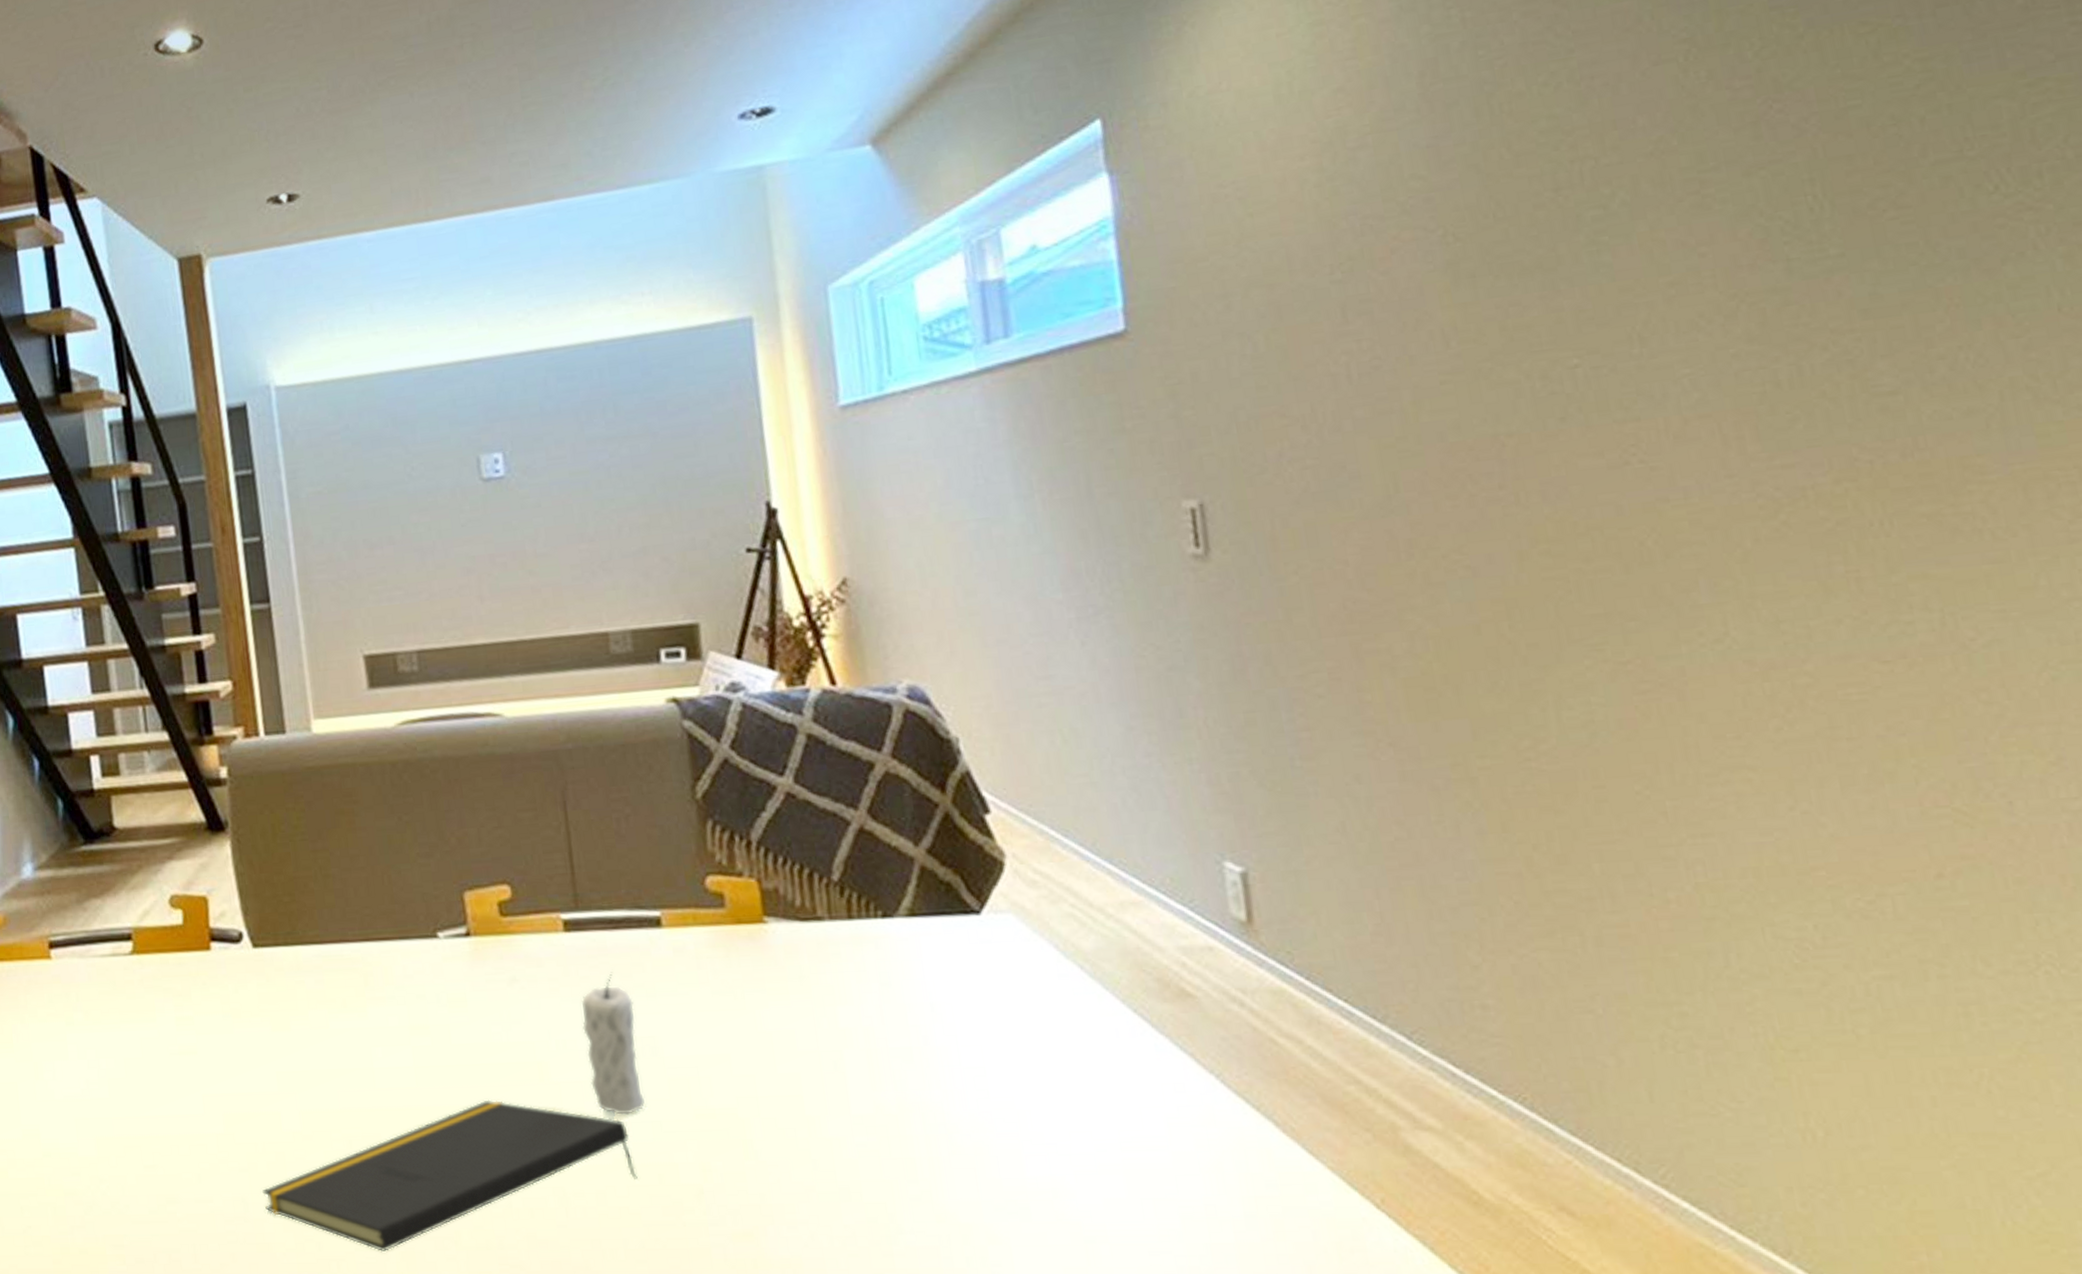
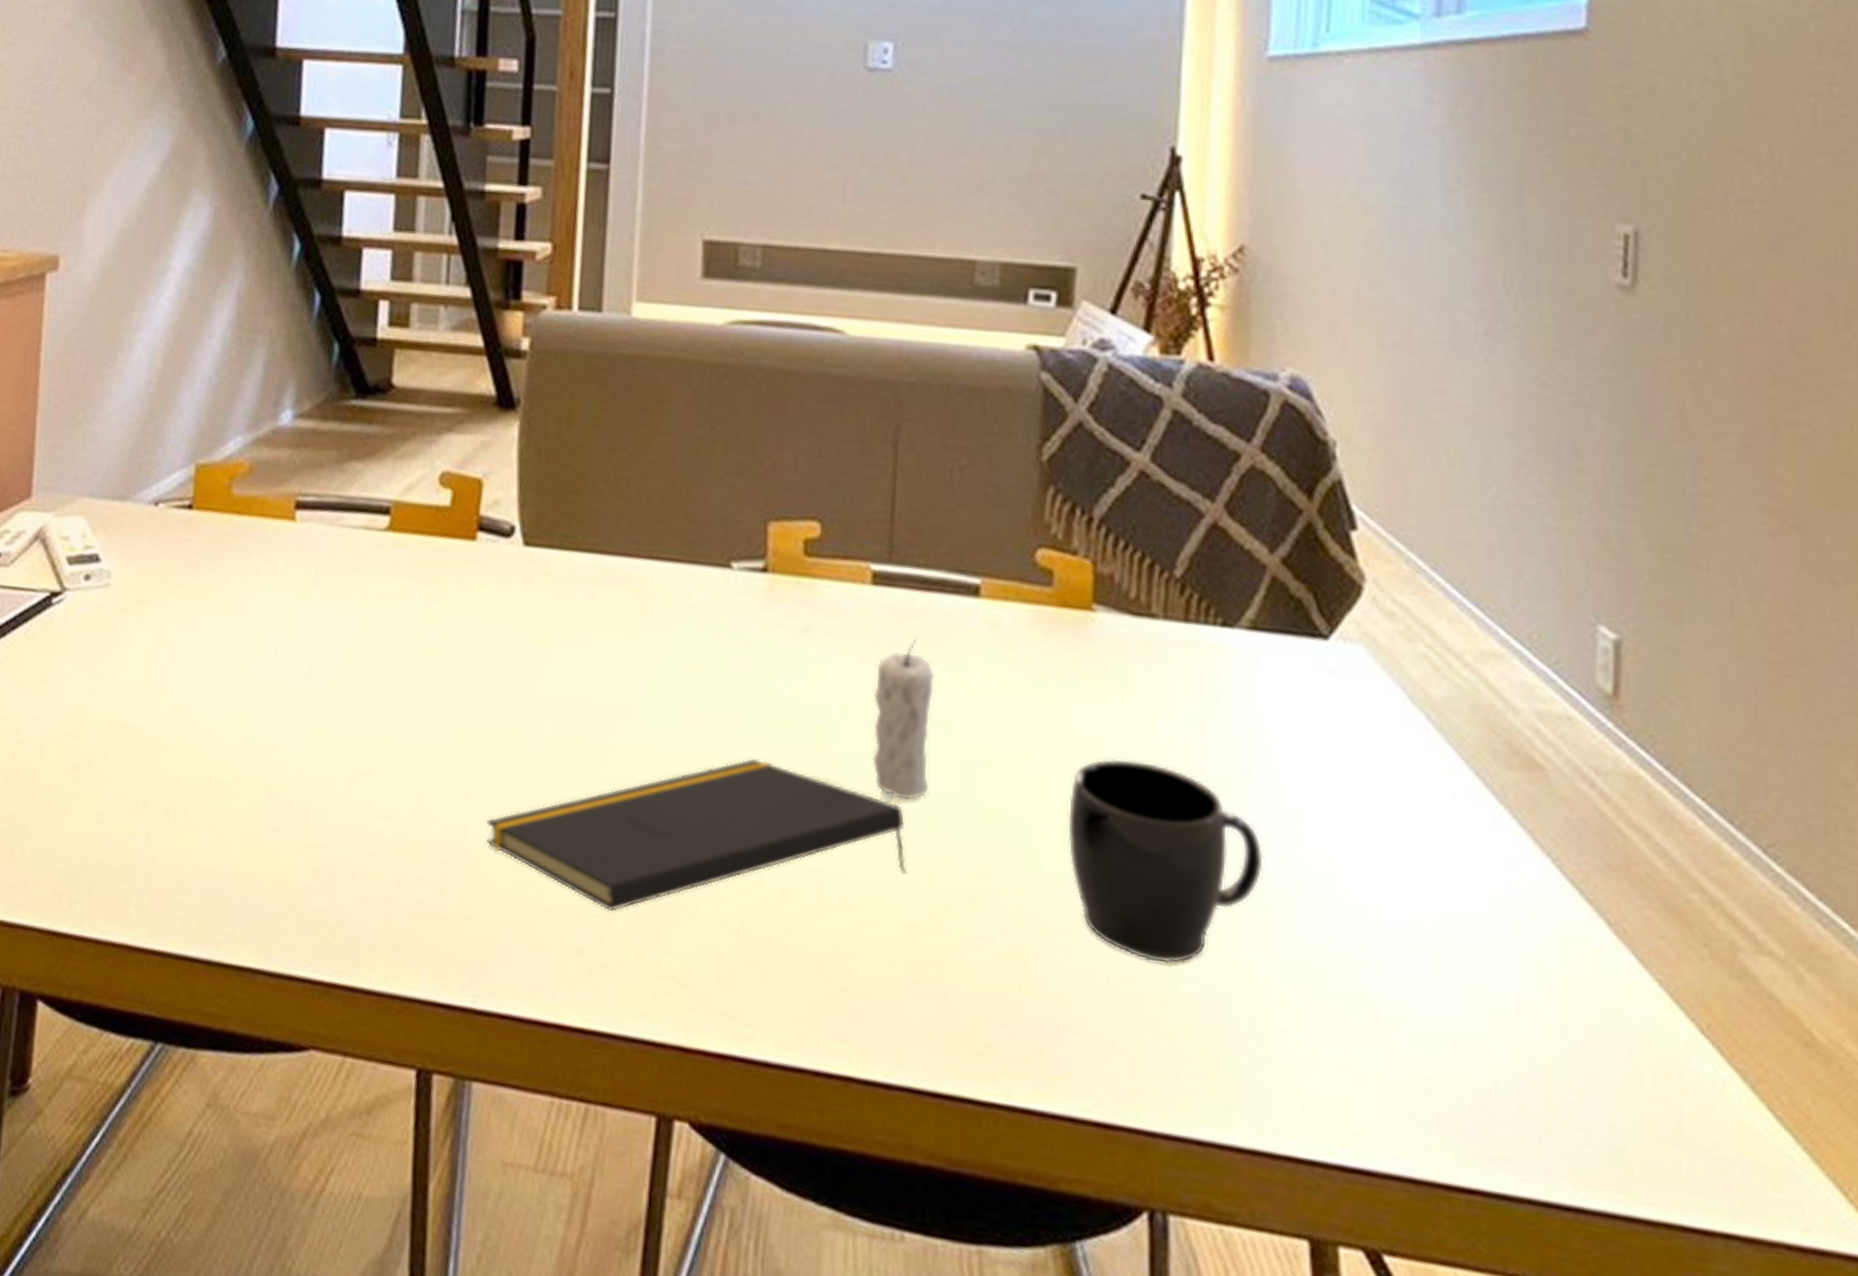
mug: none [771,1048,956,1222] -> present [1068,758,1263,964]

